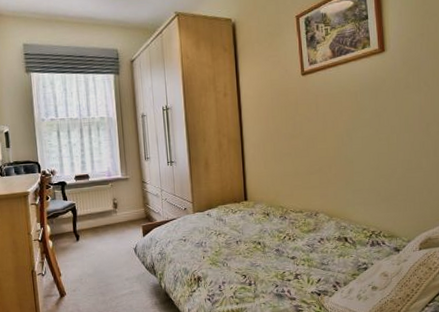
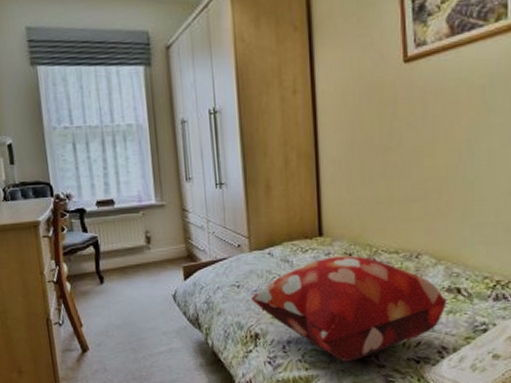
decorative pillow: none [195,215,338,296] -> present [251,256,447,362]

